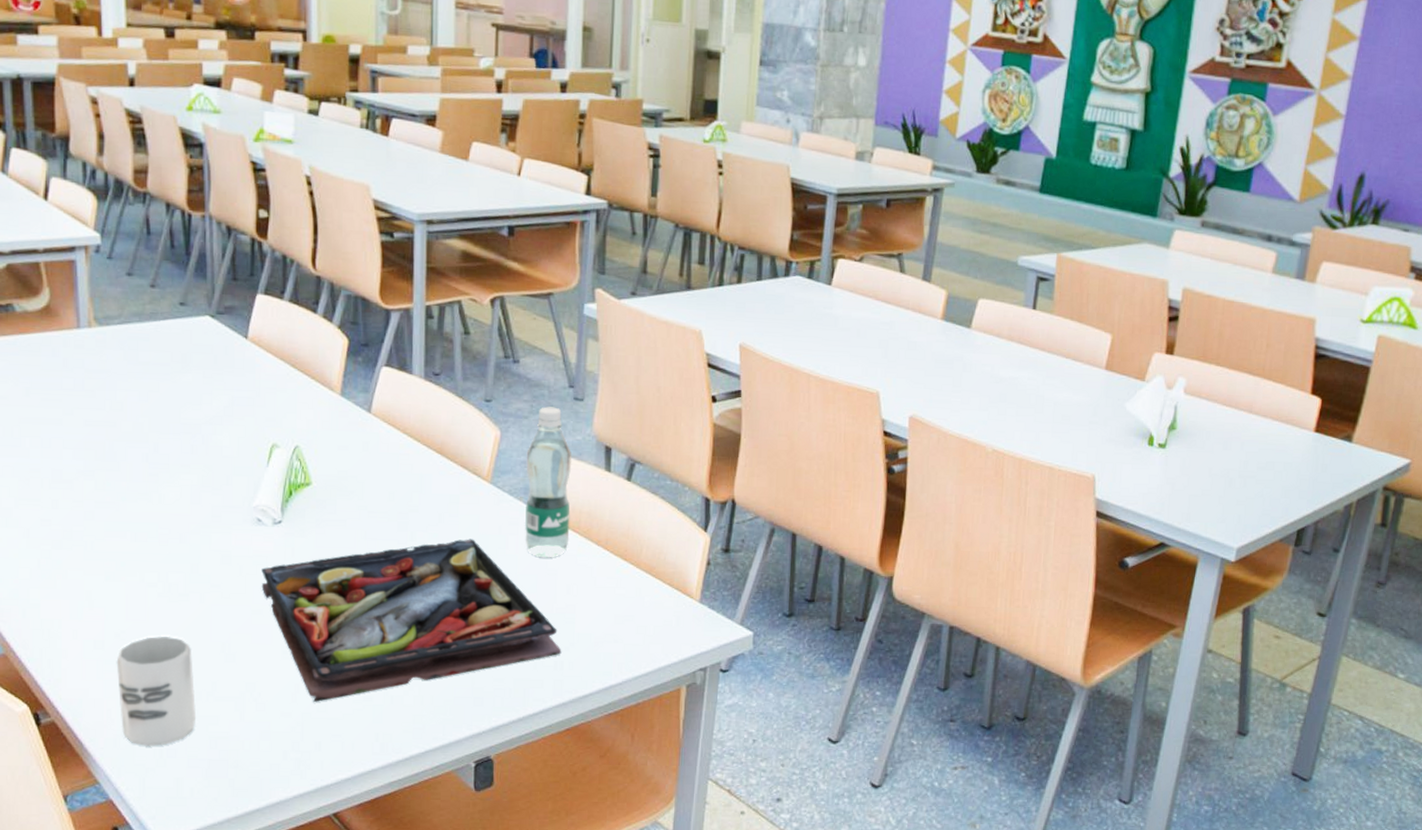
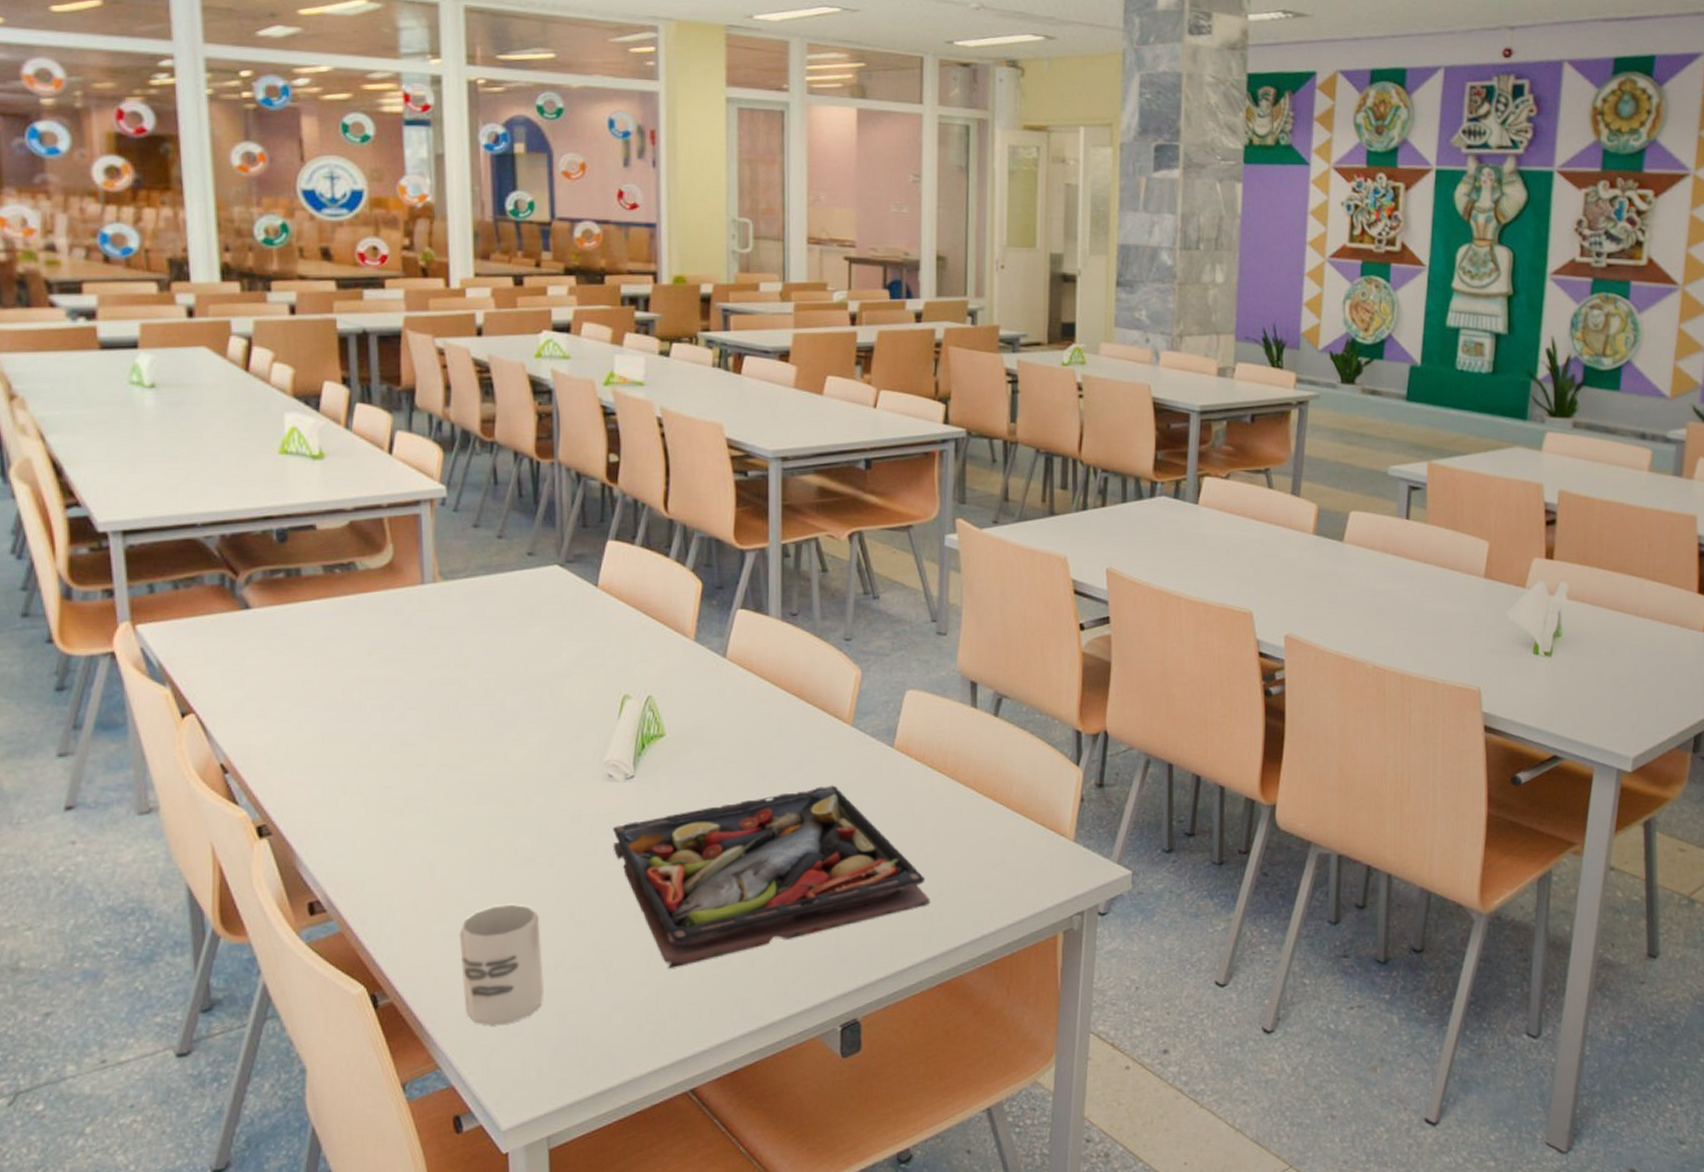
bottle: present [525,406,571,558] -> none [888,643,936,802]

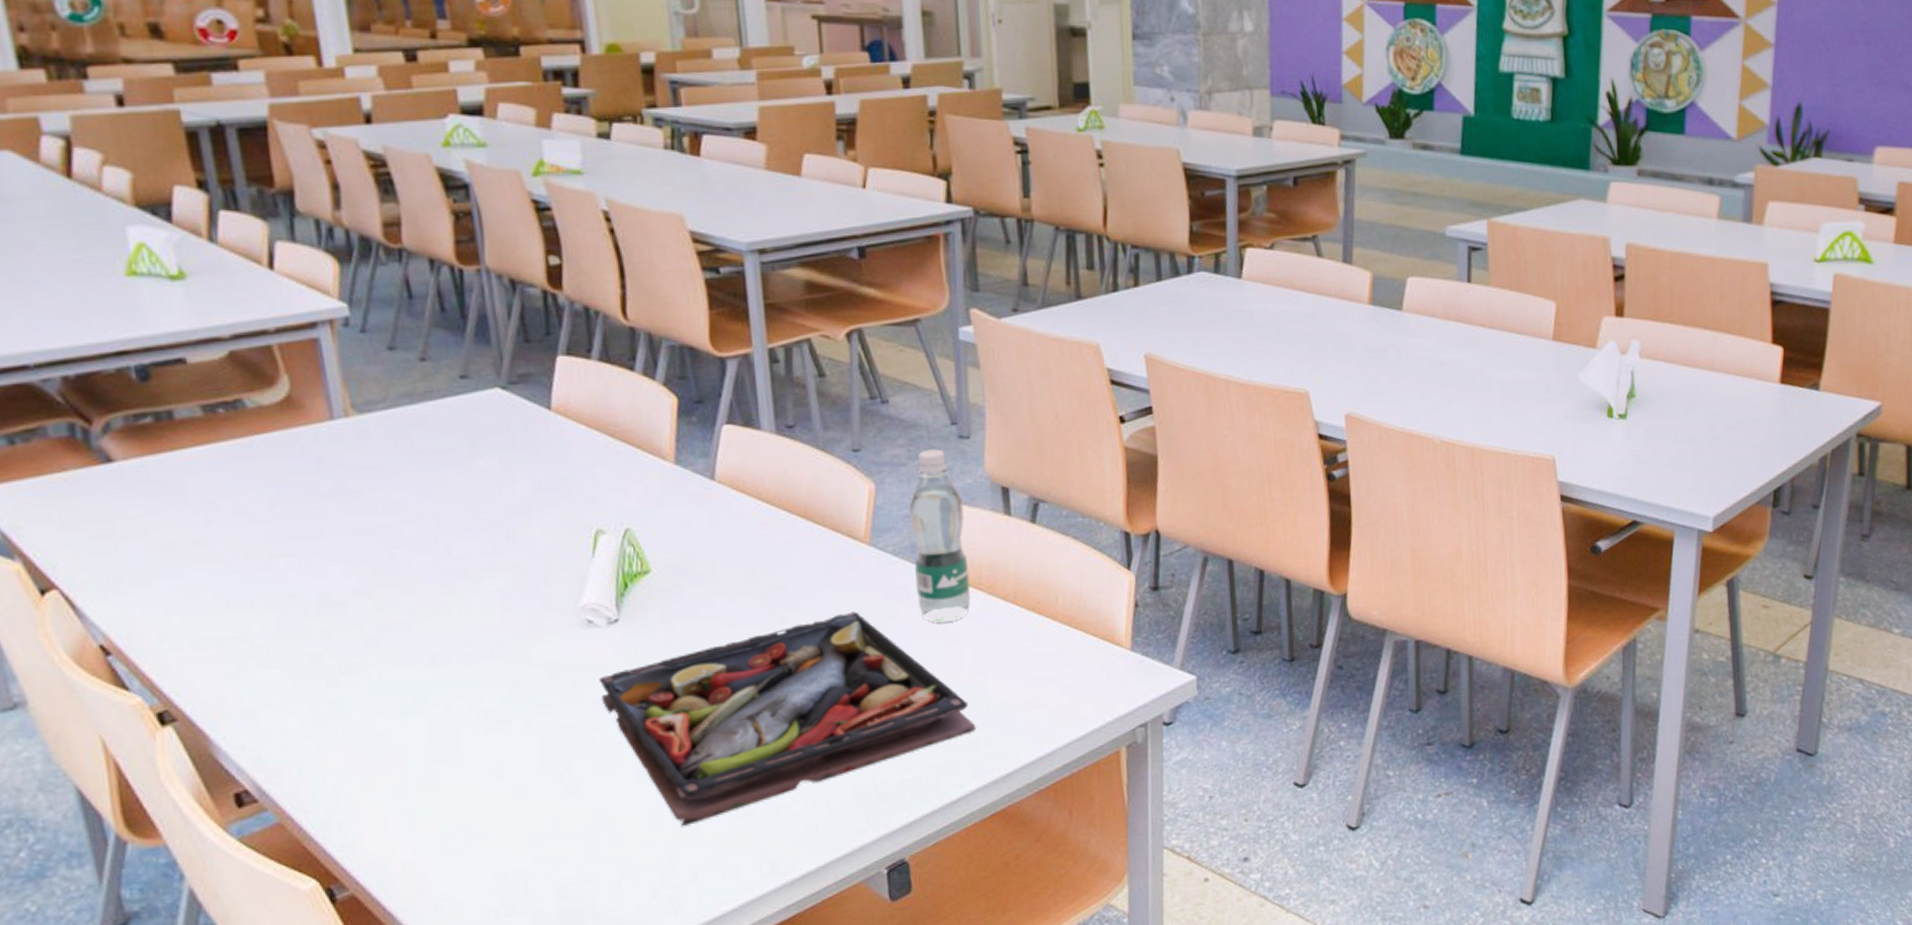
cup: present [459,905,544,1026] -> none [426,773,537,908]
bottle: none [888,643,936,802] -> present [909,449,971,623]

